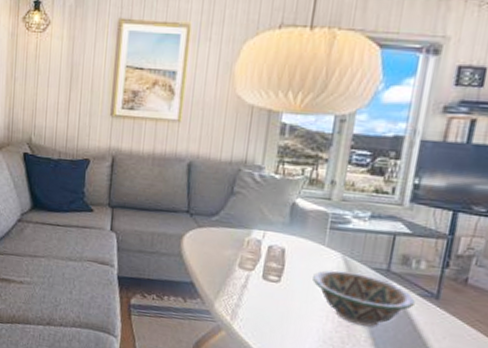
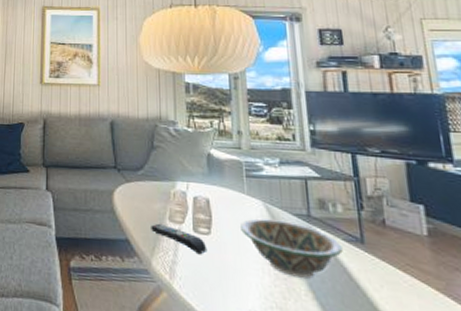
remote control: none [218,269,274,300] -> present [151,223,208,255]

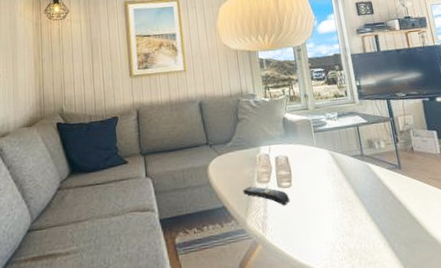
decorative bowl: present [241,218,343,279] -> none [314,162,388,207]

